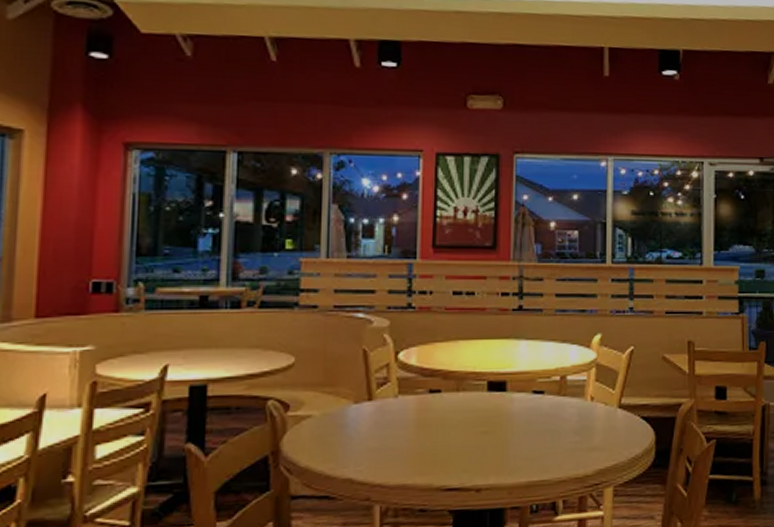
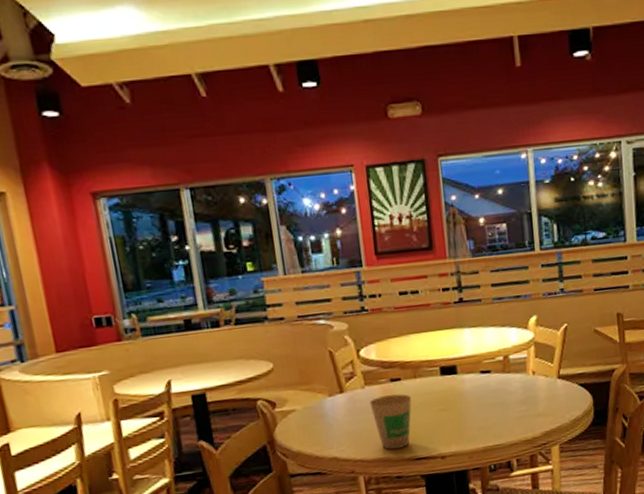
paper cup: none [401,408,451,475] -> present [369,394,412,450]

